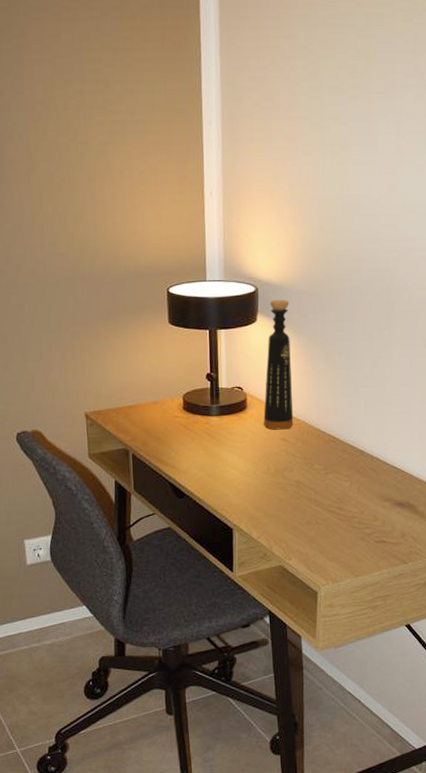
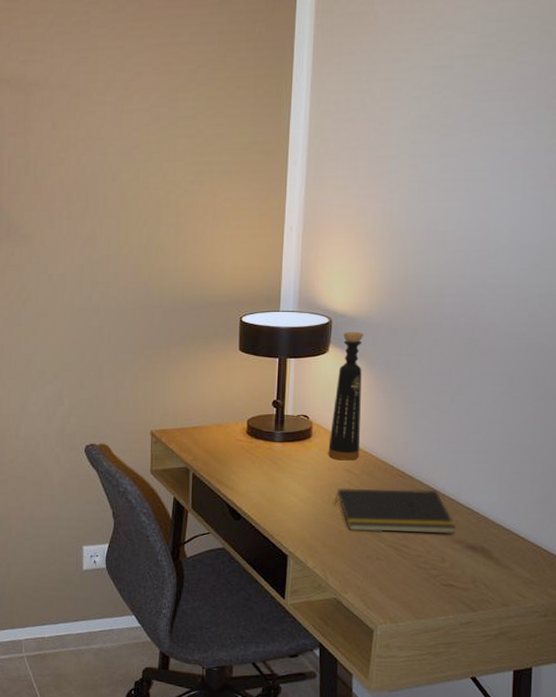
notepad: none [273,452,385,498] -> present [334,487,456,534]

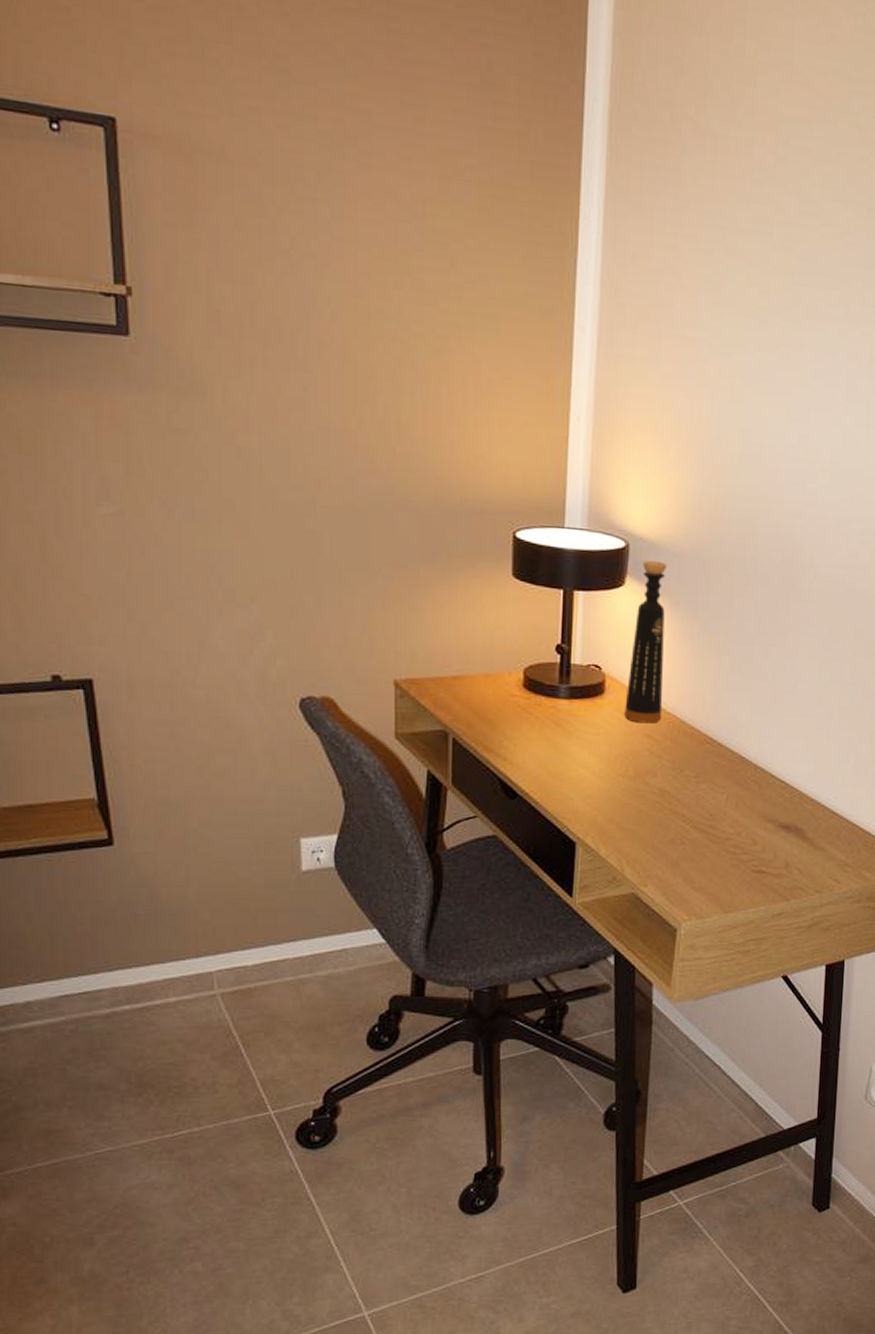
notepad: present [334,487,456,534] -> none [631,757,769,812]

